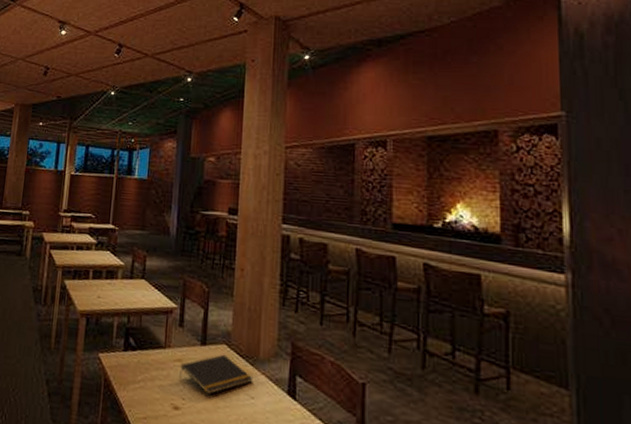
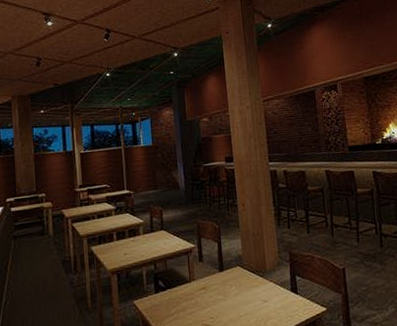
notepad: present [179,354,254,395] -> none [205,274,265,309]

